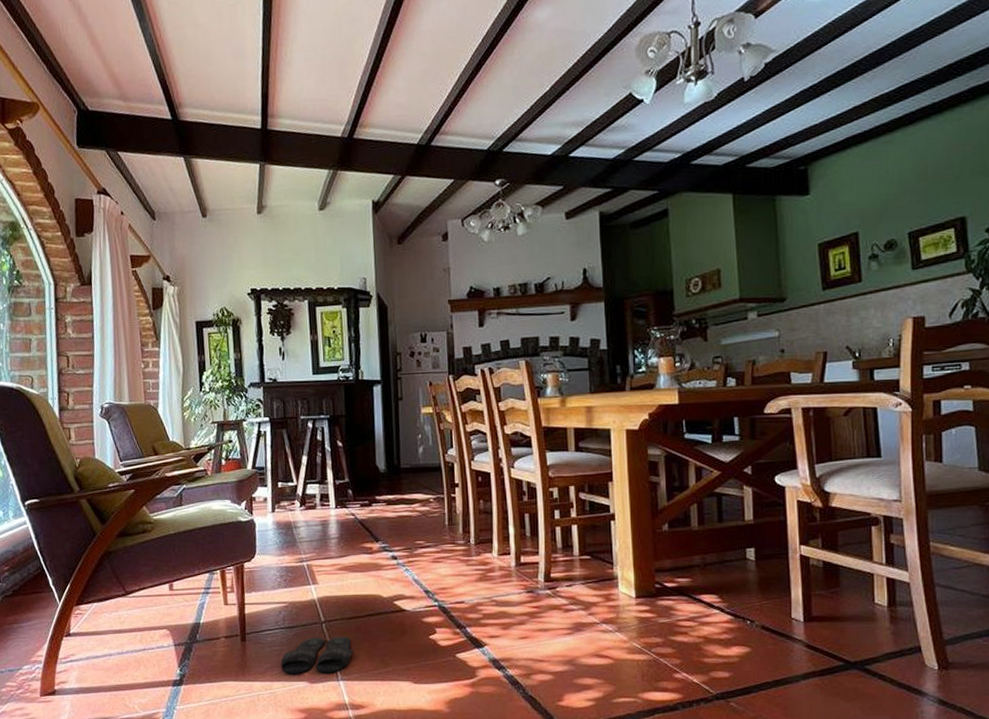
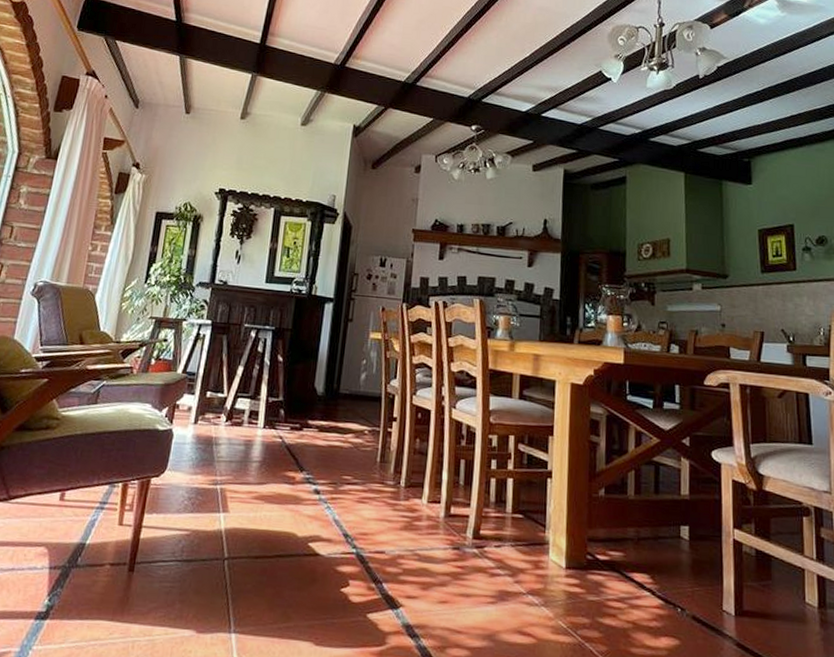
slippers: present [281,637,355,675] -> none [168,575,255,624]

